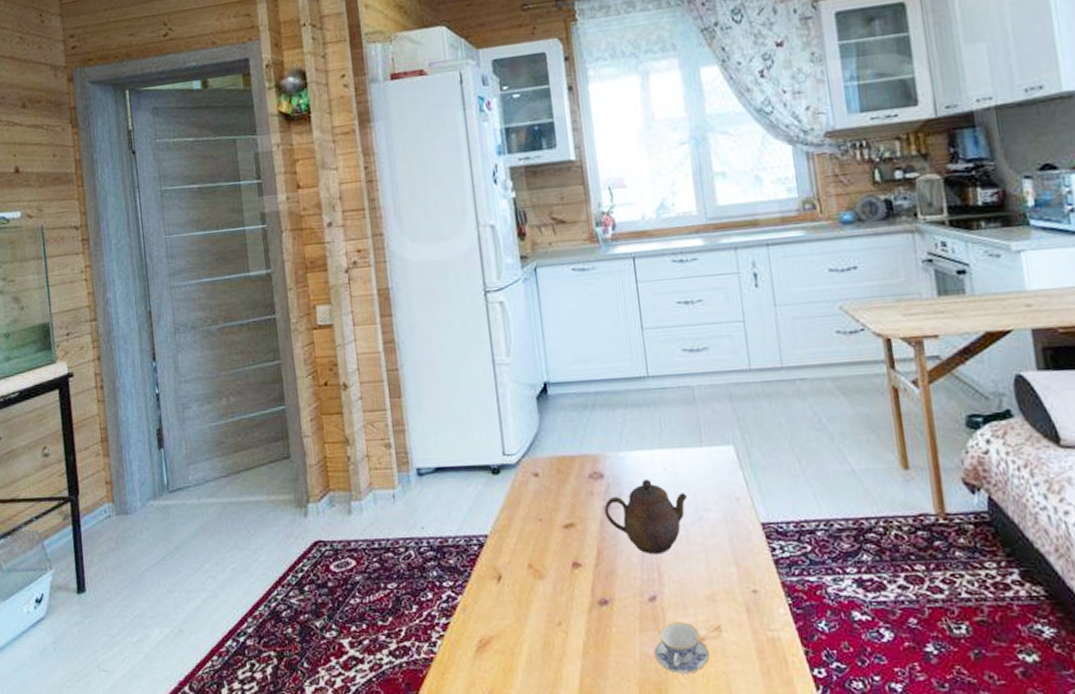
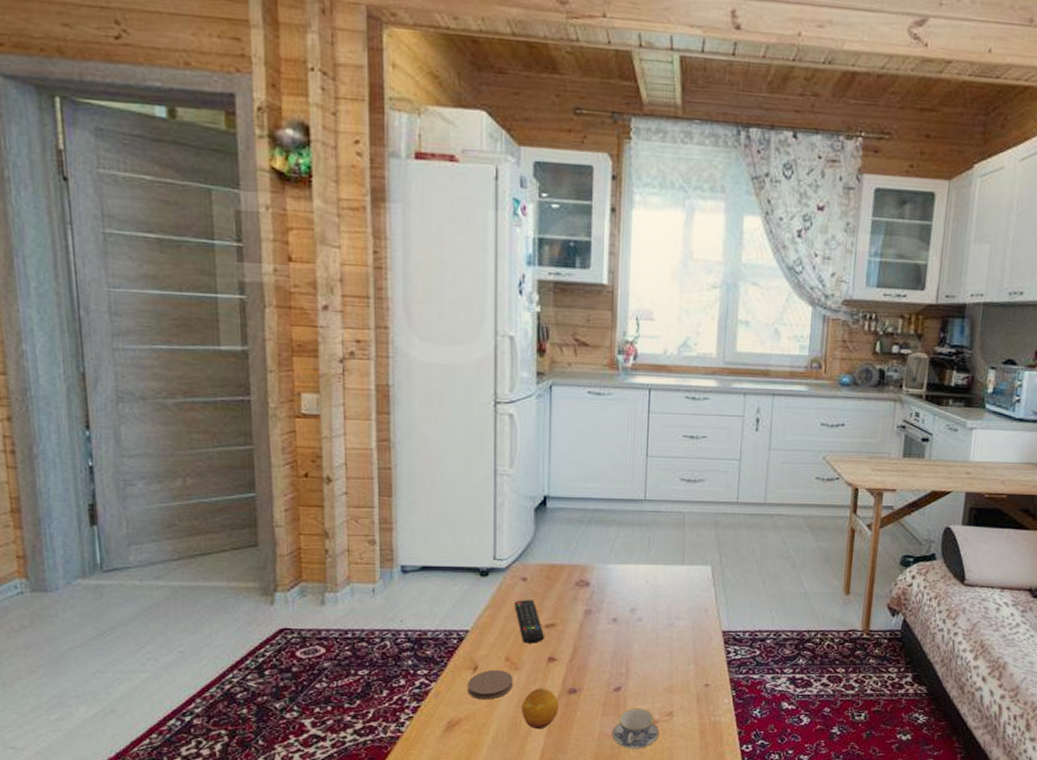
coaster: none [493,578,540,615] -> present [467,669,514,700]
remote control: none [529,497,565,548] -> present [514,600,544,644]
fruit: none [551,599,592,650] -> present [521,688,559,730]
teapot: present [604,480,688,555] -> none [586,590,663,653]

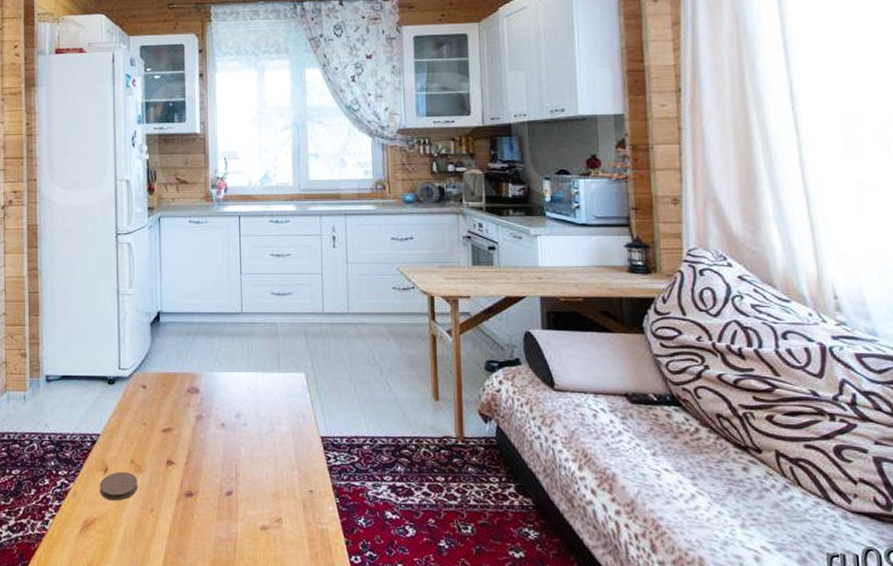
remote control: present [514,600,544,644] -> none [137,406,162,447]
fruit: present [521,688,559,730] -> none [145,490,178,532]
teacup: present [612,708,659,749] -> none [227,513,270,556]

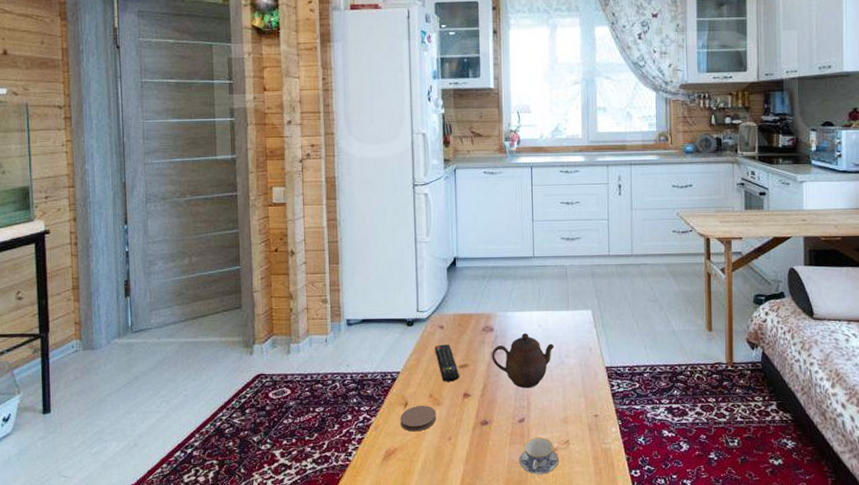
remote control: none [137,406,162,447] -> present [435,344,459,382]
teapot: none [197,396,265,458] -> present [492,333,555,389]
teacup: none [227,513,270,556] -> present [519,437,559,475]

